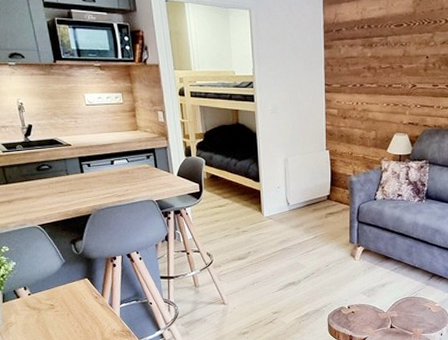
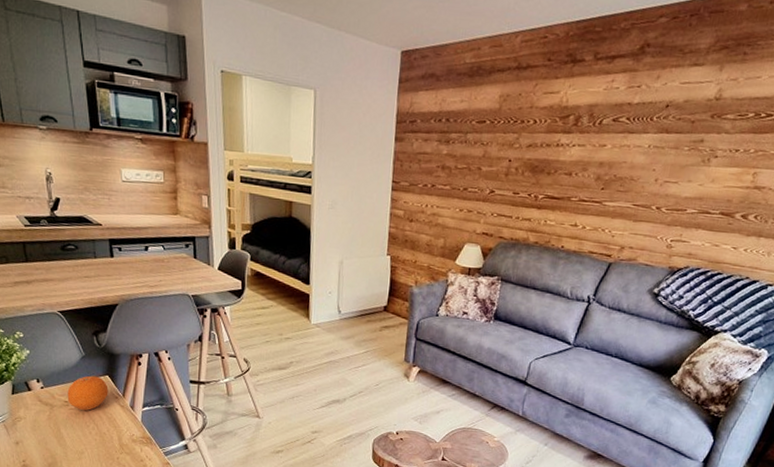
fruit: none [52,280,89,311] -> present [67,375,109,411]

